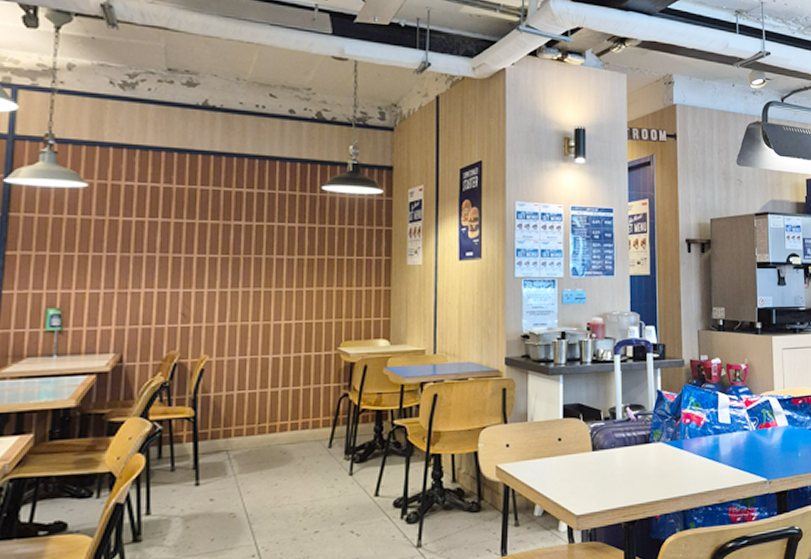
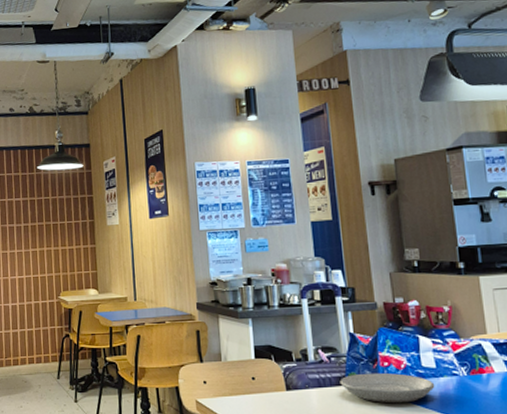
plate: none [644,429,728,460] -> present [340,372,435,404]

